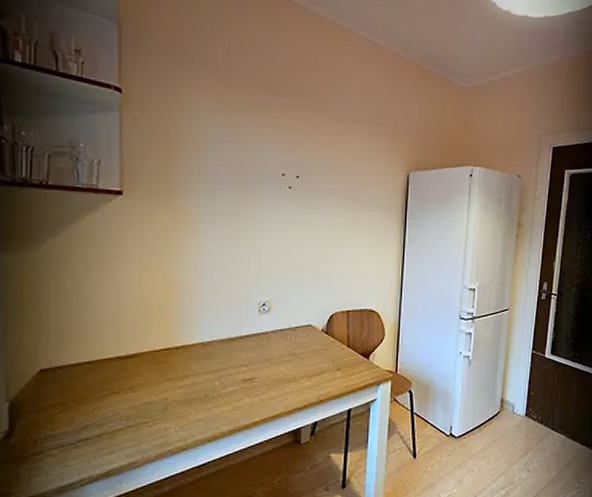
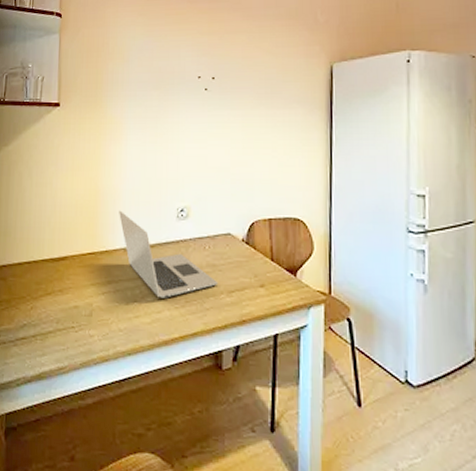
laptop: none [196,306,299,387] -> present [119,210,219,298]

